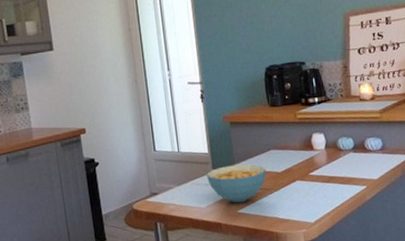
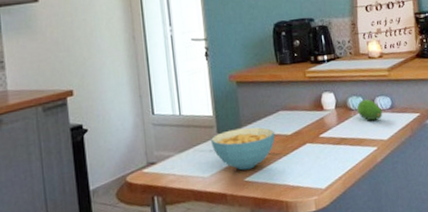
fruit: none [347,140,373,161] -> present [357,99,383,121]

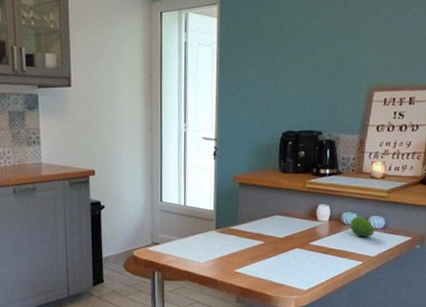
cereal bowl: present [211,127,275,171] -> none [209,225,268,262]

